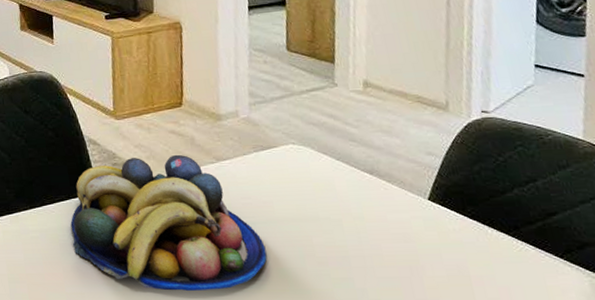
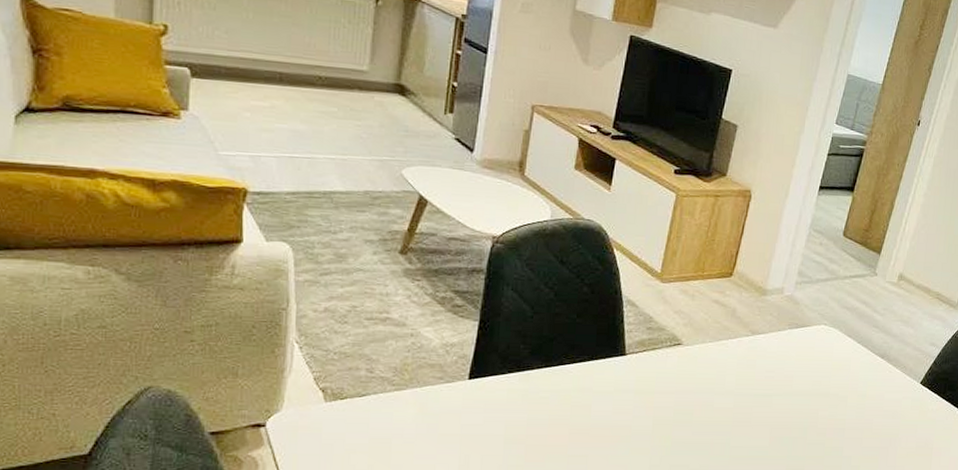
fruit bowl: present [70,154,267,291] -> none [585,323,776,455]

